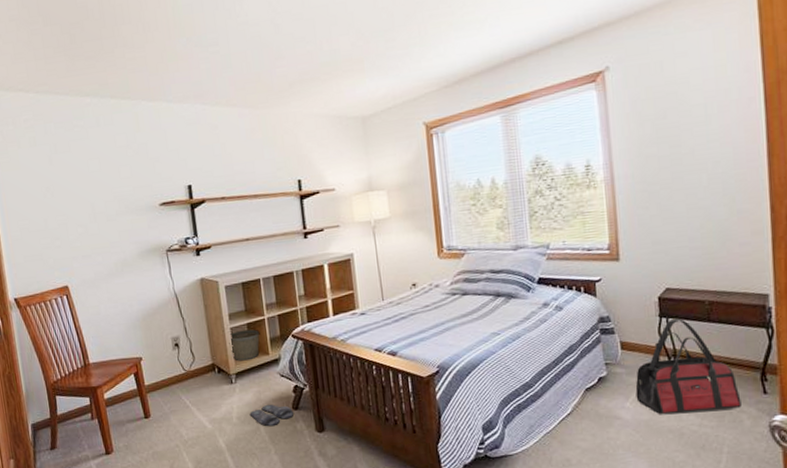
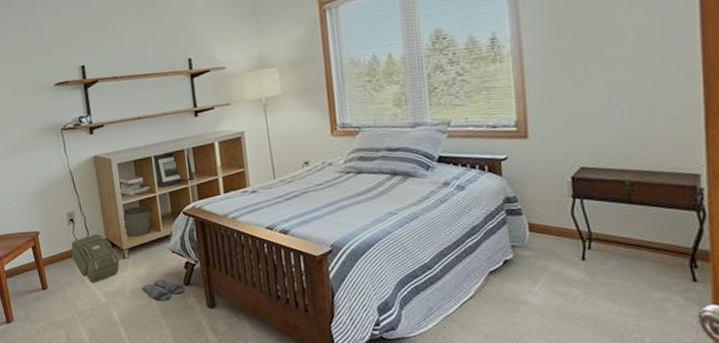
backpack: none [176,358,227,409] -> present [71,233,120,283]
books: none [226,297,260,319] -> present [119,174,152,196]
picture frame: none [261,275,304,310] -> present [153,153,195,188]
duffel bag: present [635,318,742,415] -> none [545,199,667,301]

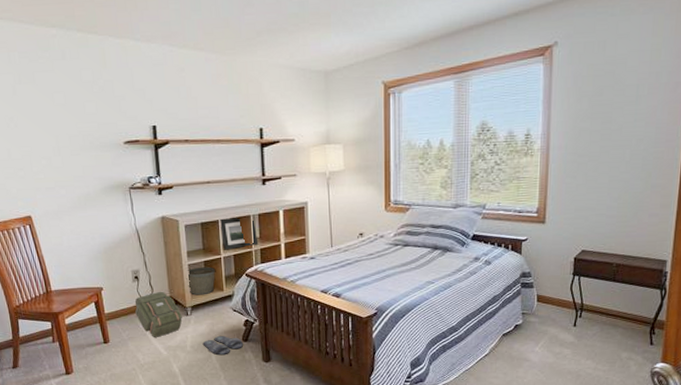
books: present [119,174,152,196] -> none [185,236,217,256]

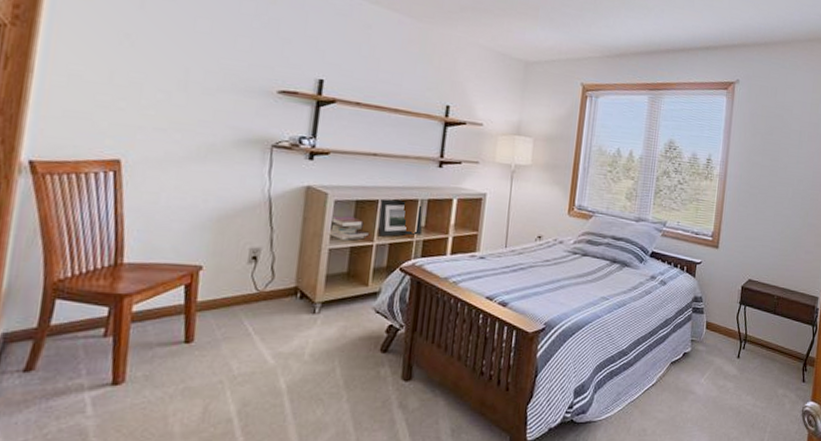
backpack: present [134,291,183,337] -> none [242,278,307,340]
books: none [185,236,217,256] -> present [328,216,370,241]
basket: present [186,267,216,296] -> none [322,253,364,289]
slippers: present [202,335,243,356] -> none [326,342,380,369]

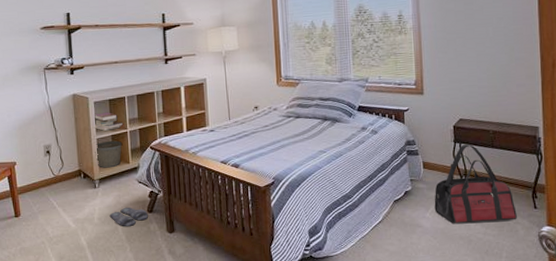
basket: none [322,253,364,289] -> present [95,140,123,168]
slippers: none [326,342,380,369] -> present [109,207,148,227]
picture frame: present [378,199,423,237] -> none [126,94,162,125]
duffel bag: none [710,307,787,394] -> present [434,144,517,224]

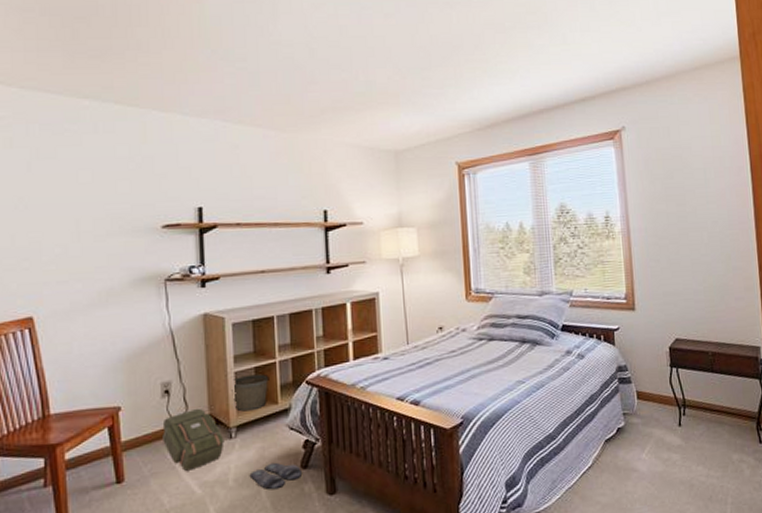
backpack: none [46,164,91,210] -> present [162,408,224,471]
books: present [94,112,124,131] -> none [231,337,271,362]
duffel bag: present [434,144,517,224] -> none [650,368,742,466]

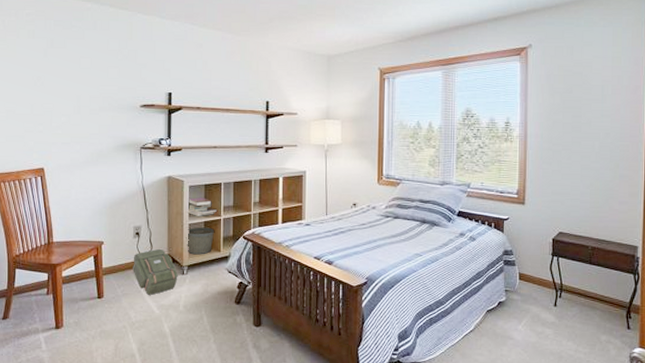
books: none [231,337,271,362] -> present [187,197,218,216]
slippers: present [249,462,301,490] -> none [195,296,235,317]

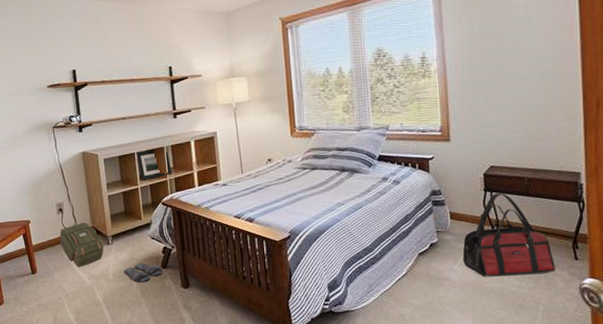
basket: present [186,227,215,255] -> none [107,197,134,225]
books: present [187,197,218,216] -> none [105,169,134,188]
slippers: none [195,296,235,317] -> present [123,263,162,283]
picture frame: none [223,182,258,212] -> present [136,150,173,181]
duffel bag: none [527,258,610,340] -> present [462,192,555,277]

